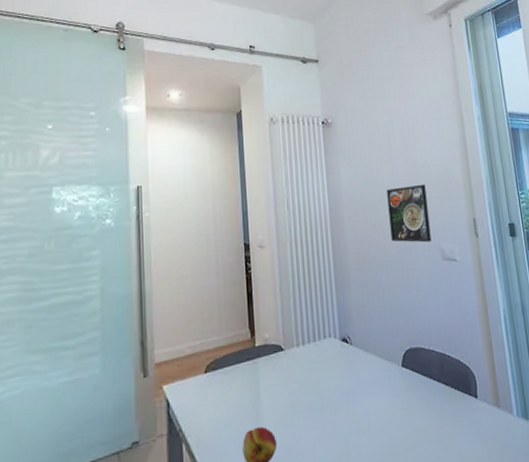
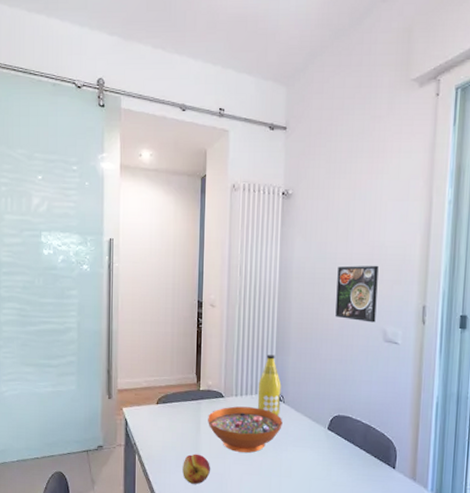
decorative bowl: none [268,355,353,415] -> present [208,406,283,453]
bottle: none [320,291,349,361] -> present [257,354,282,416]

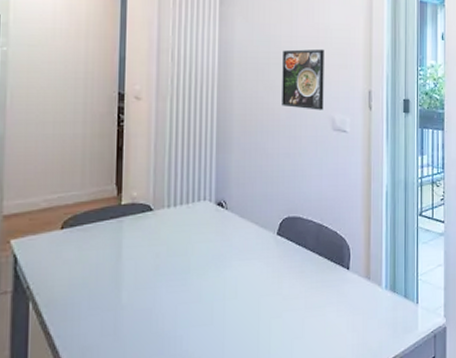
fruit: present [182,454,210,484] -> none [97,287,135,329]
decorative bowl: present [208,406,283,453] -> none [132,218,225,278]
bottle: present [257,354,282,416] -> none [195,153,223,226]

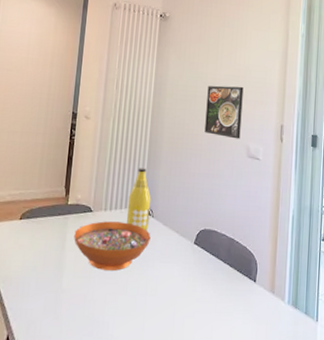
decorative bowl: none [132,218,225,278] -> present [74,221,151,271]
bottle: none [195,153,223,226] -> present [126,168,151,231]

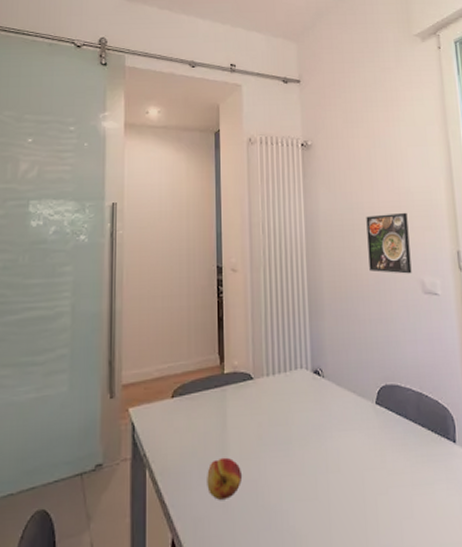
fruit: none [42,273,73,308] -> present [207,457,242,500]
decorative bowl: present [74,221,151,271] -> none [235,387,324,448]
bottle: present [126,168,151,231] -> none [292,321,320,395]

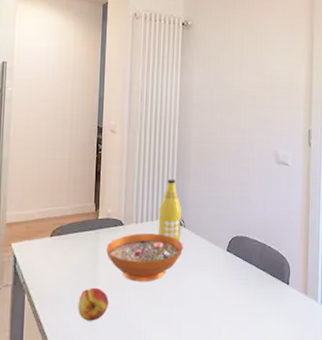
decorative bowl: none [235,387,324,448] -> present [106,234,183,282]
bottle: none [292,321,320,395] -> present [158,179,182,241]
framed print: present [366,212,412,274] -> none [232,92,270,146]

